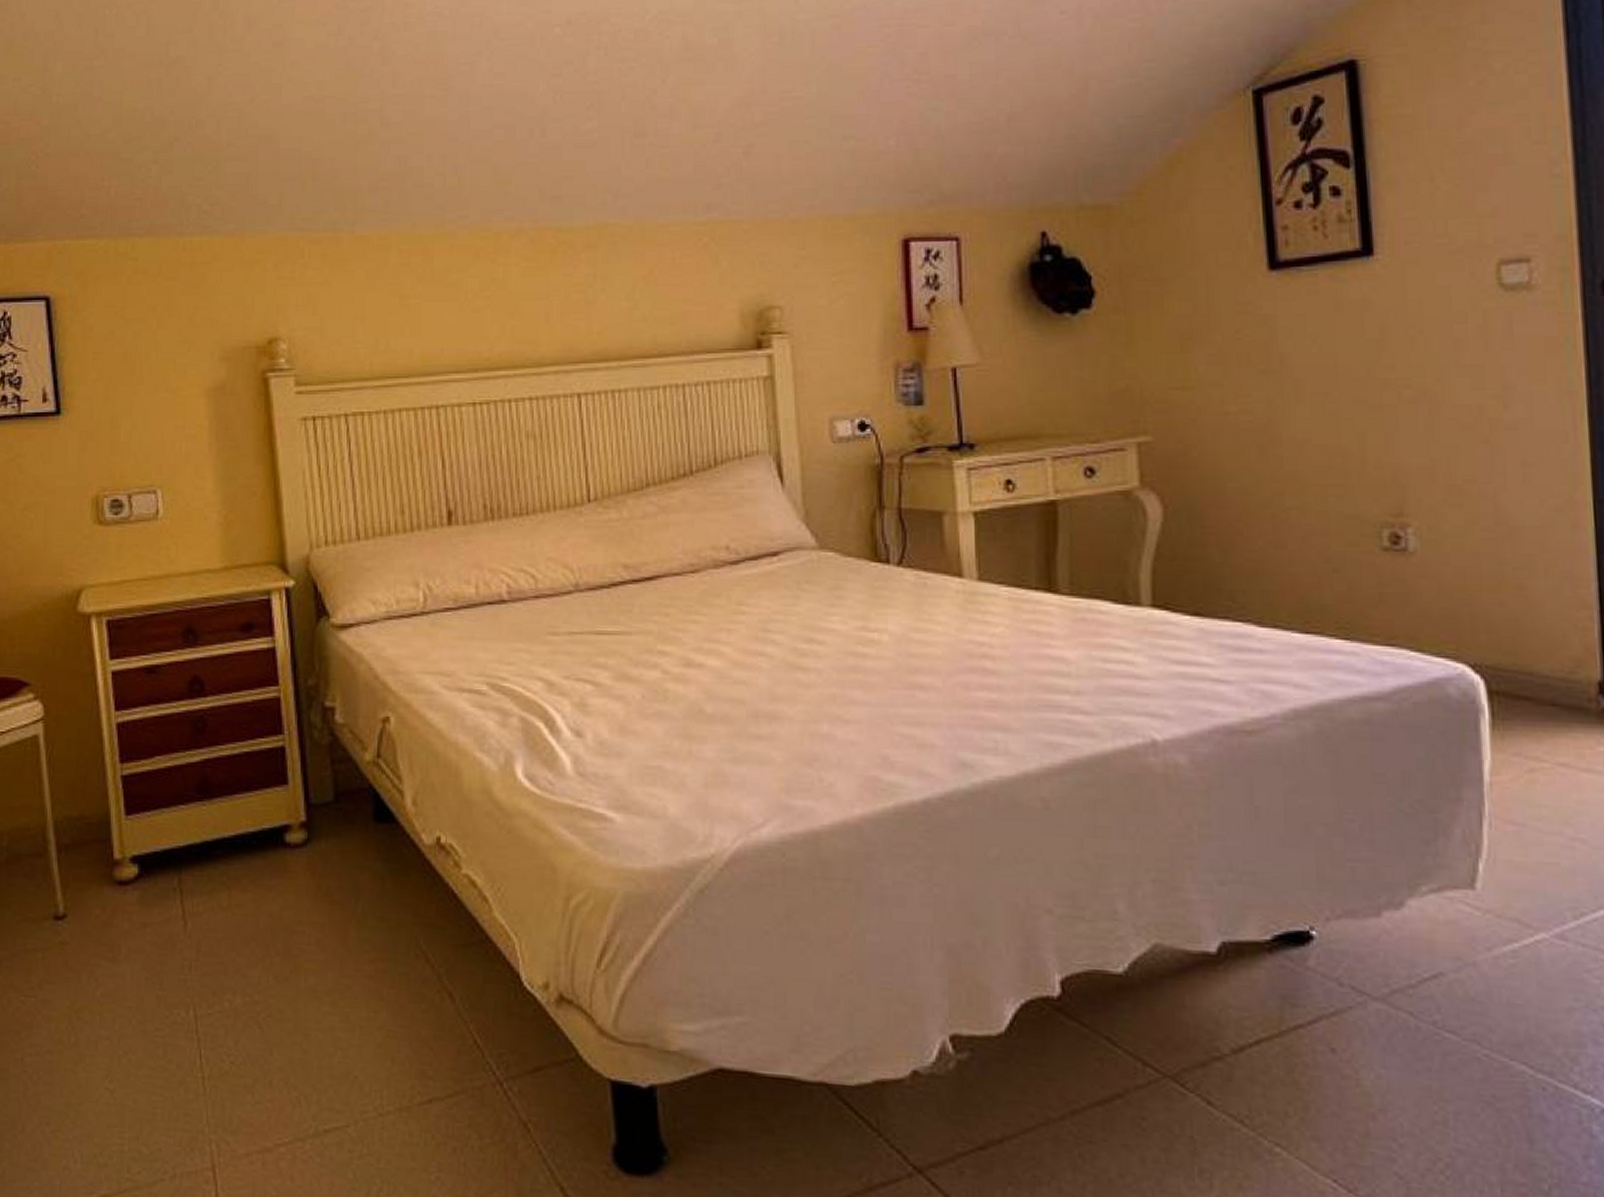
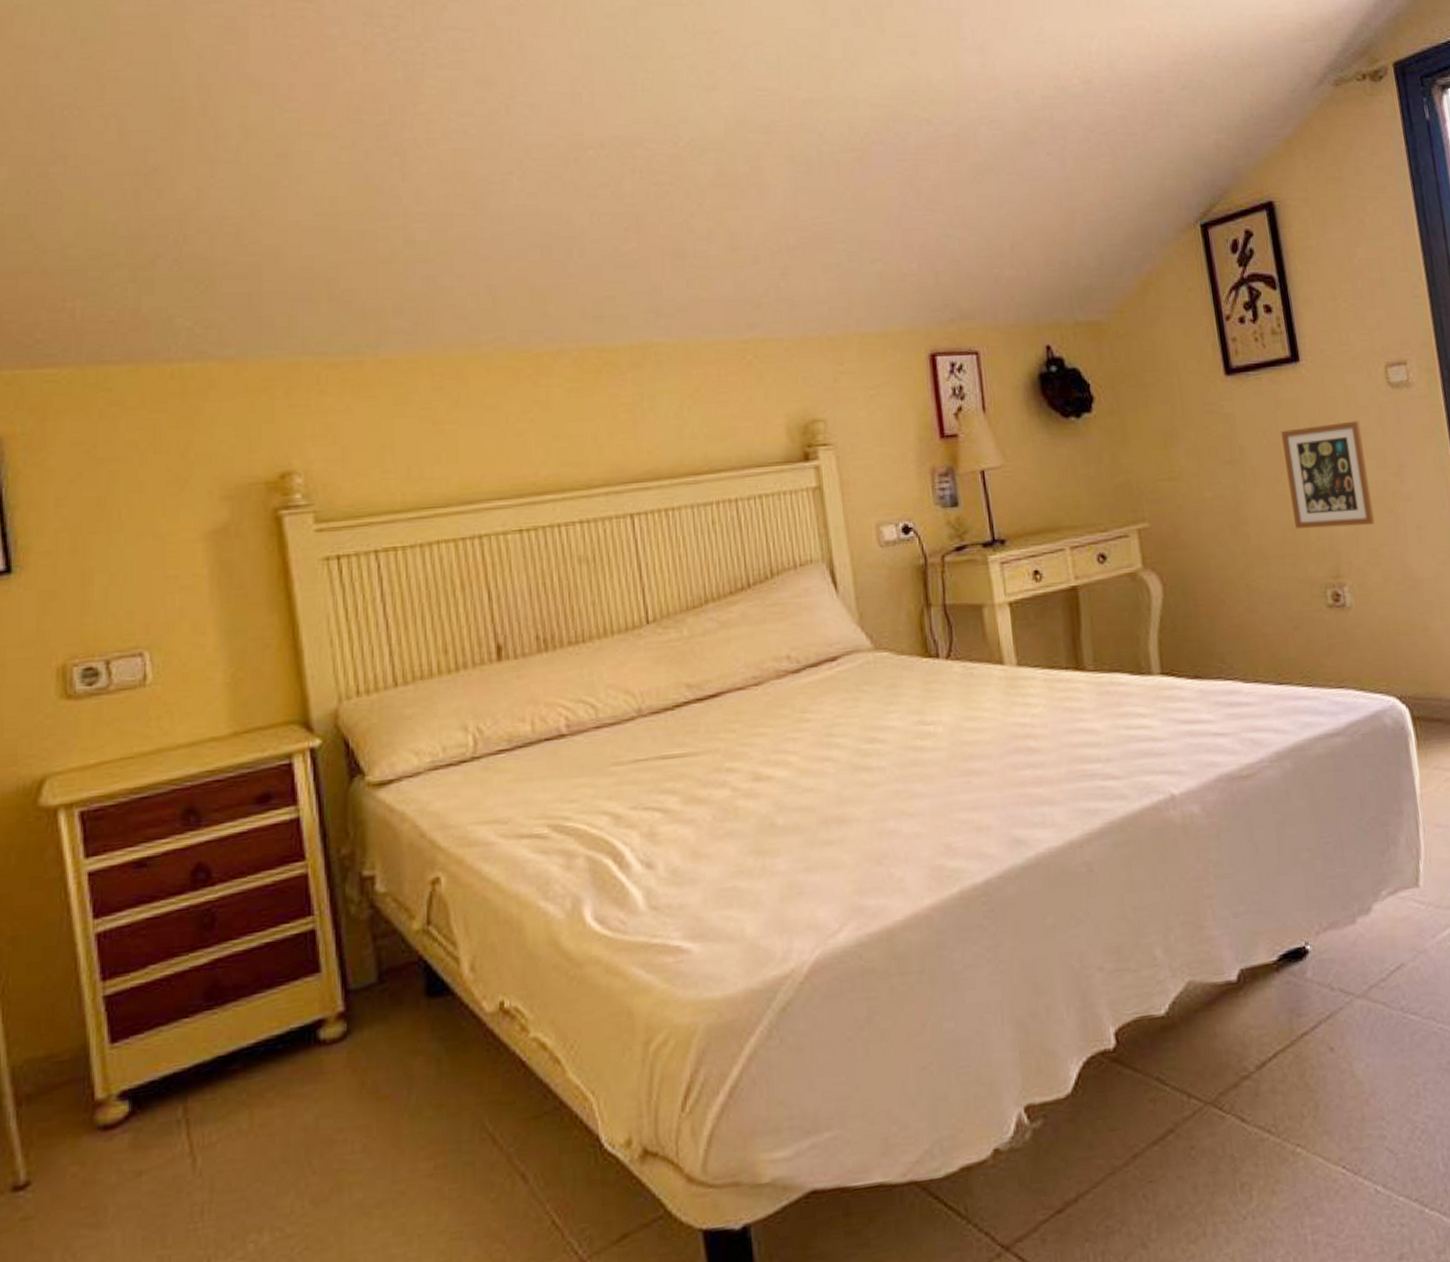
picture frame: none [1338,329,1460,456] -> present [1280,421,1375,529]

